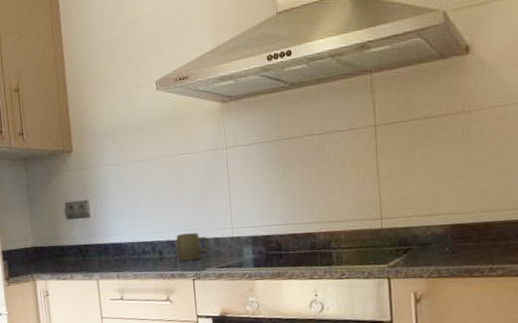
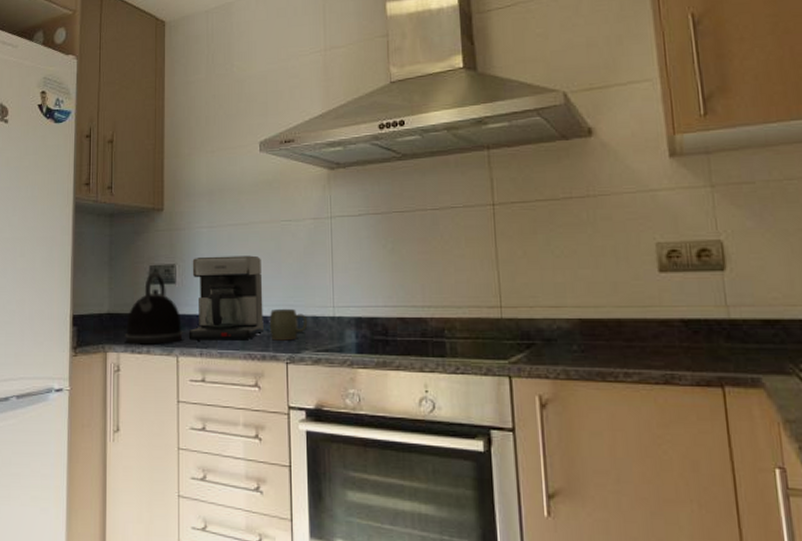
kettle: none [50,208,101,273] -> present [125,272,183,345]
coffee maker: none [103,187,171,266] -> present [188,255,264,341]

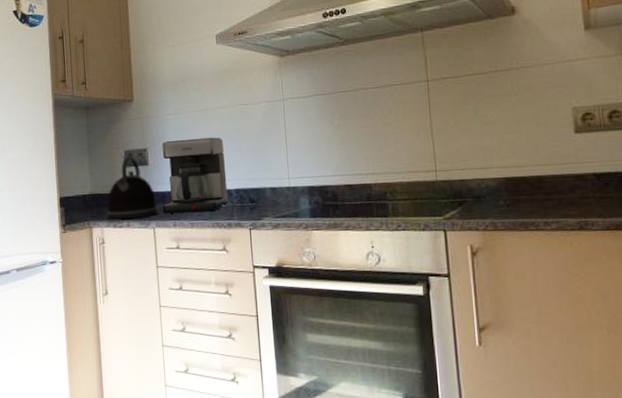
mug: present [269,308,308,341] -> none [232,181,267,210]

